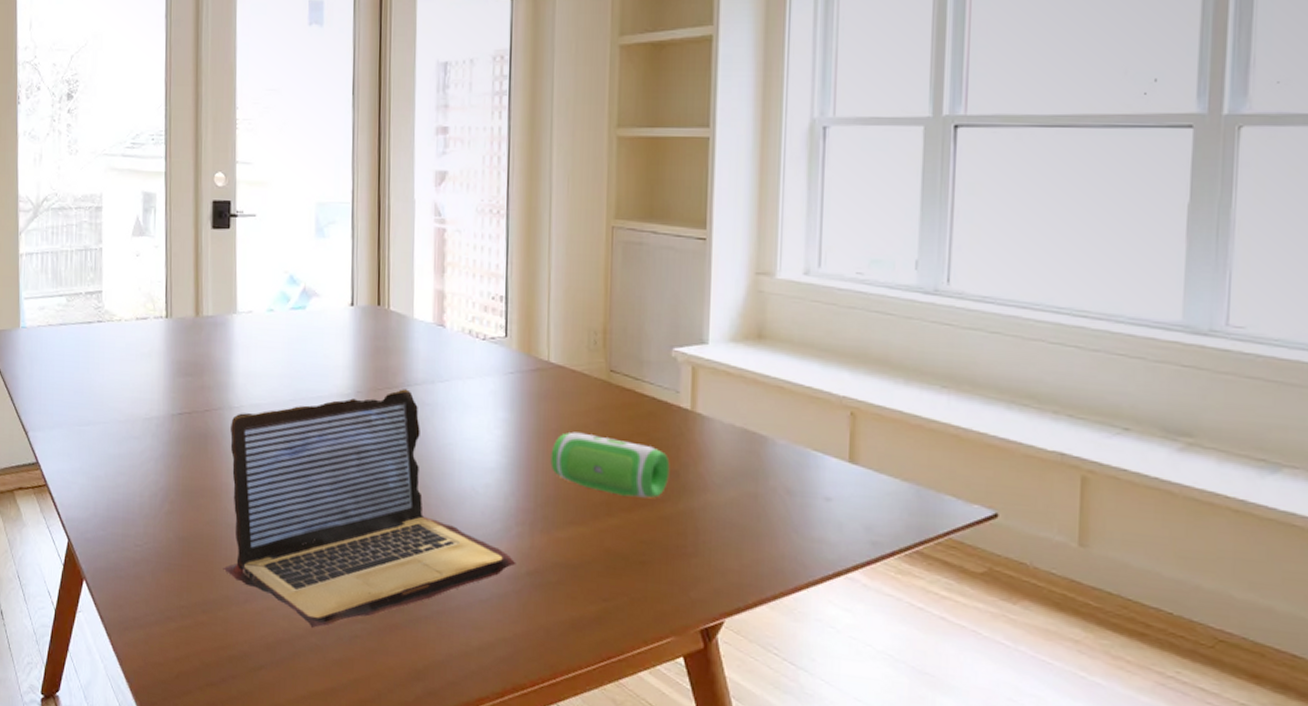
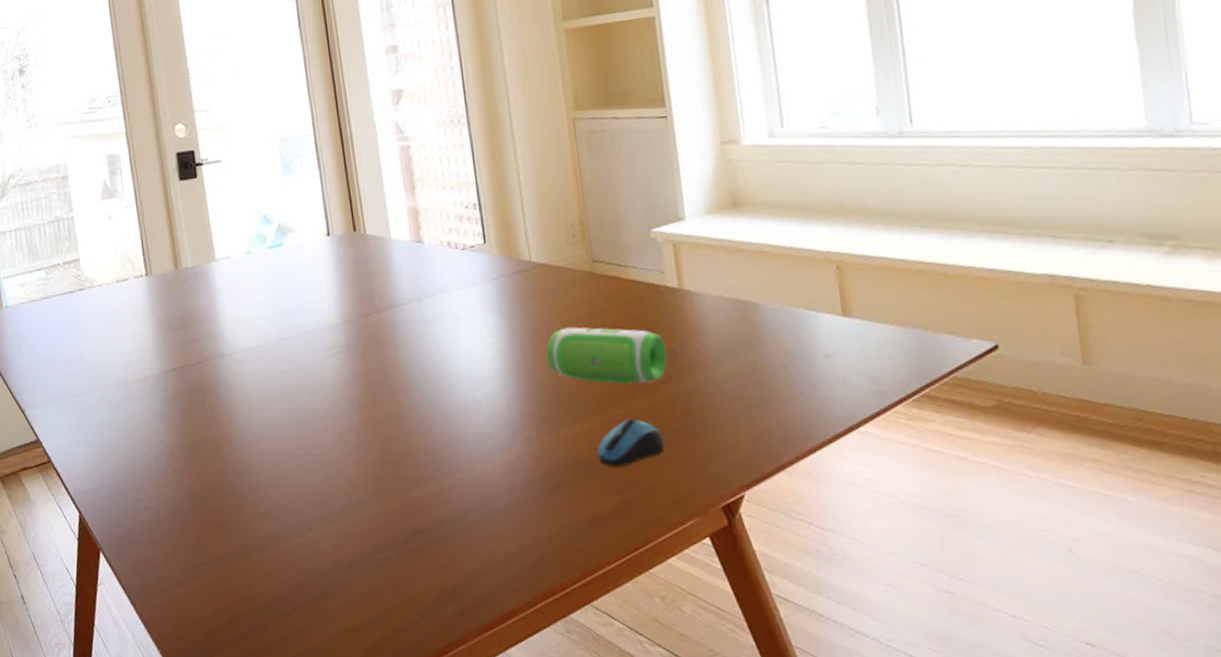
laptop: present [223,389,516,628] -> none [225,310,529,564]
computer mouse: none [585,530,654,577] -> present [596,418,665,468]

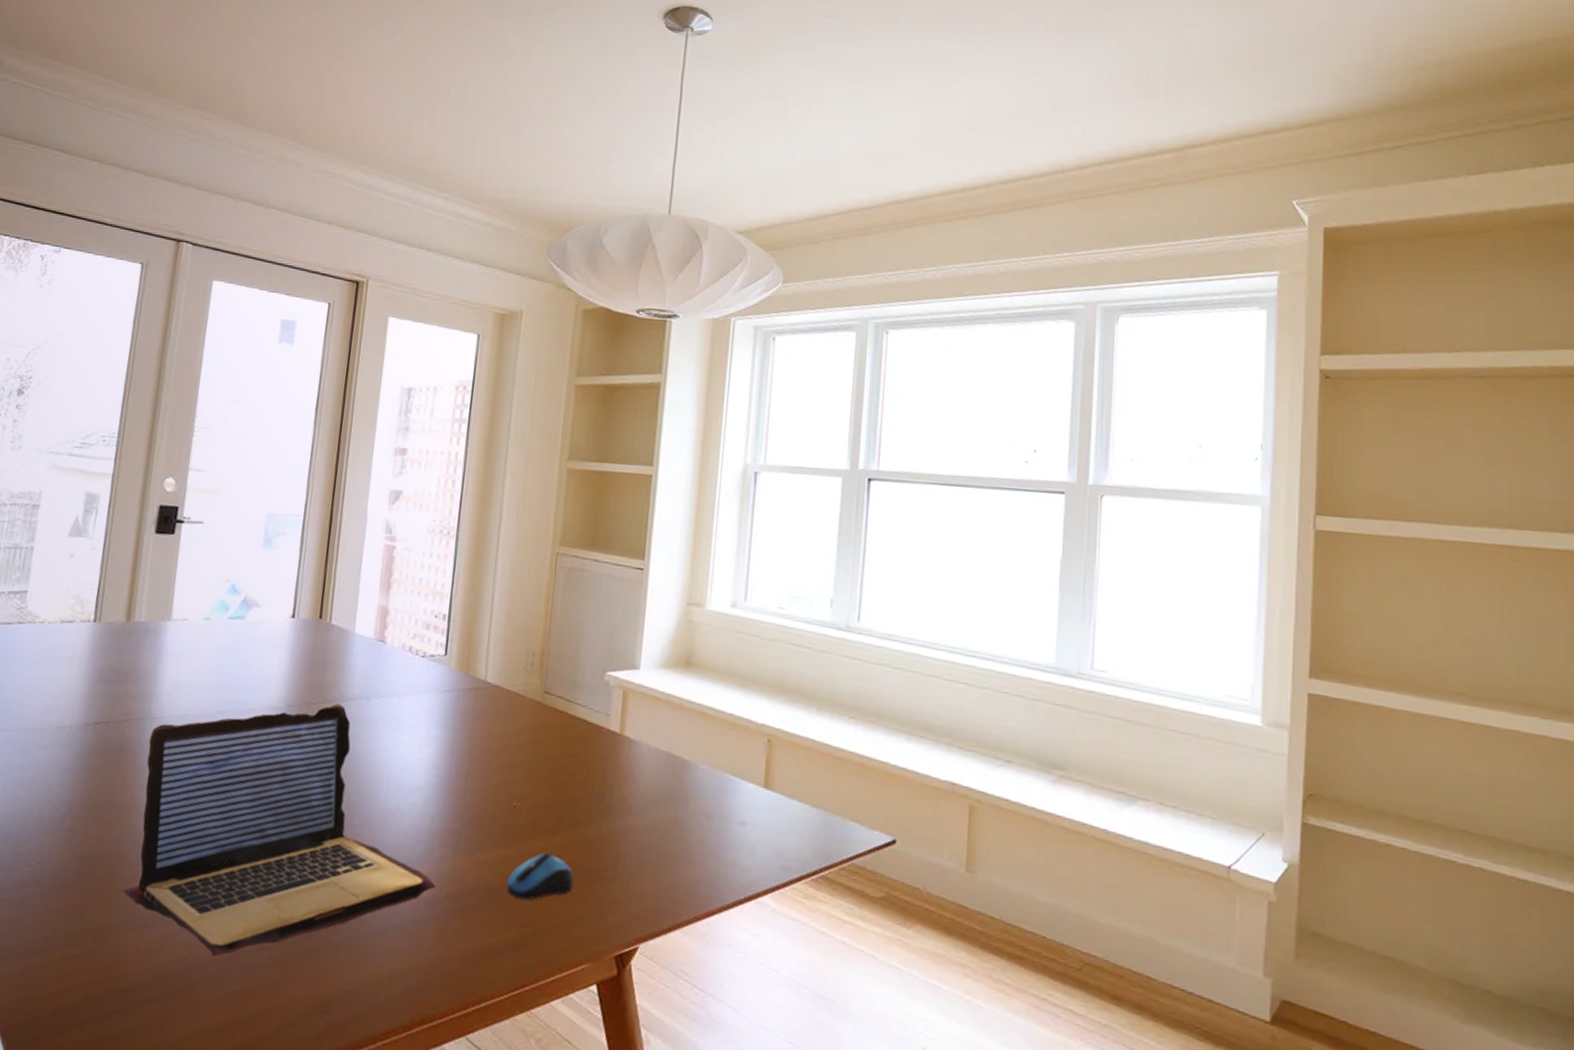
laptop: none [225,310,529,564] -> present [122,704,436,957]
speaker: present [546,327,668,384] -> none [479,752,596,821]

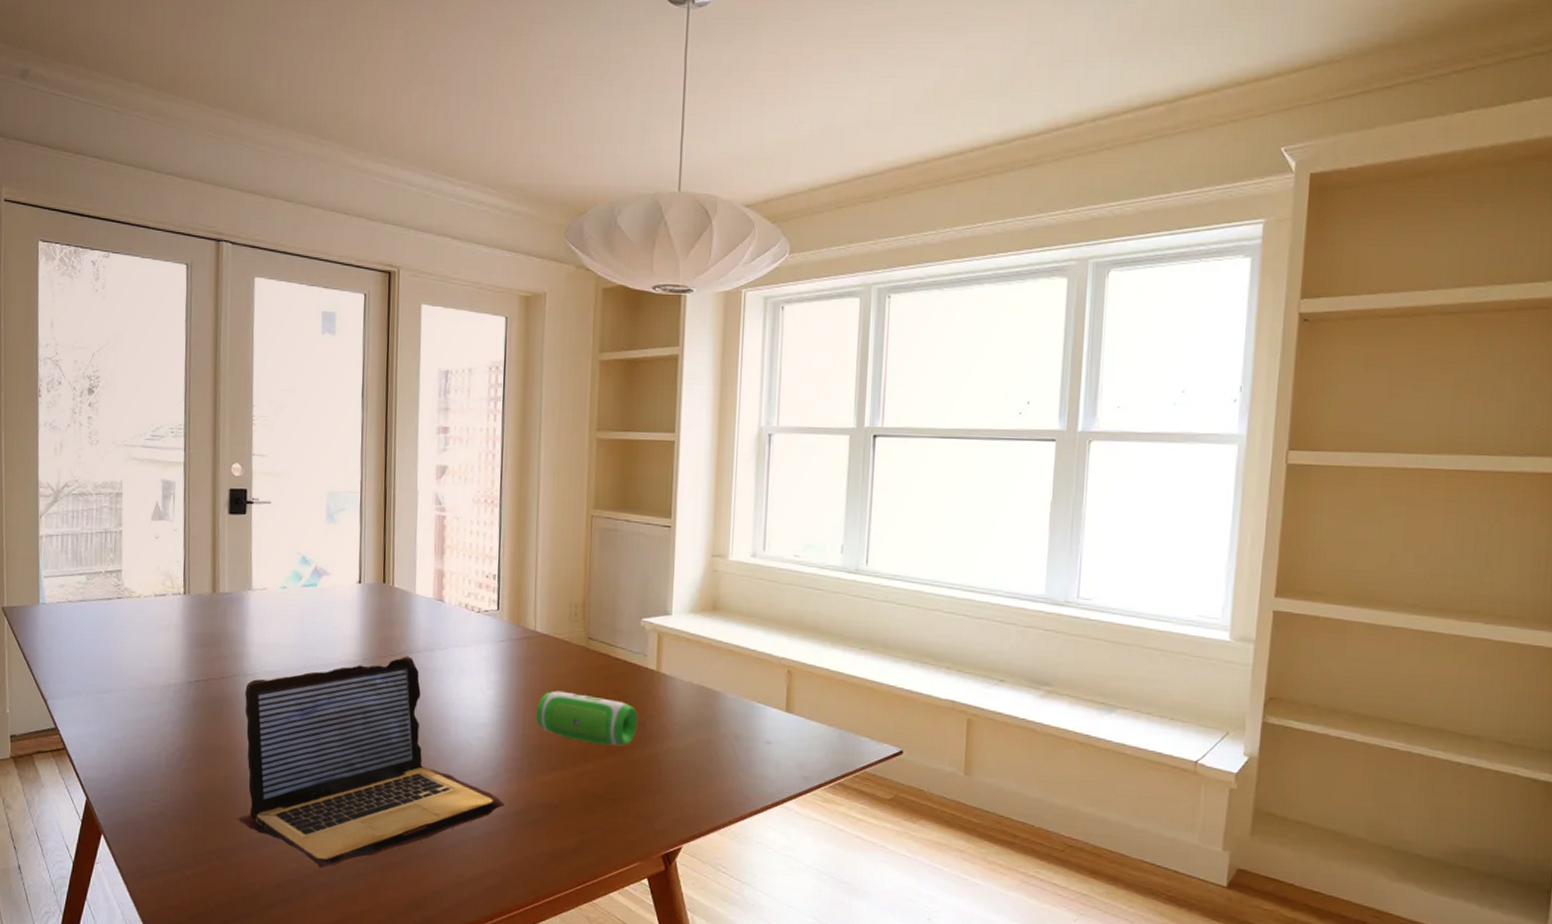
speaker: none [479,752,596,821] -> present [536,691,638,746]
computer mouse: present [506,852,574,901] -> none [565,773,624,813]

